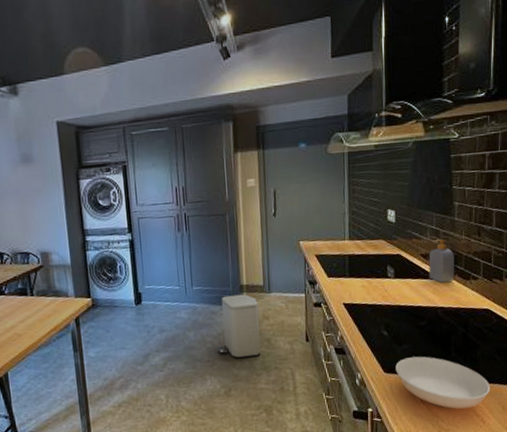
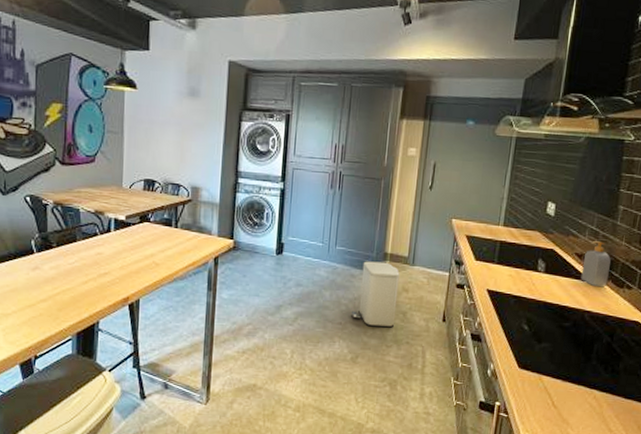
bowl: present [395,356,491,410] -> none [530,357,629,421]

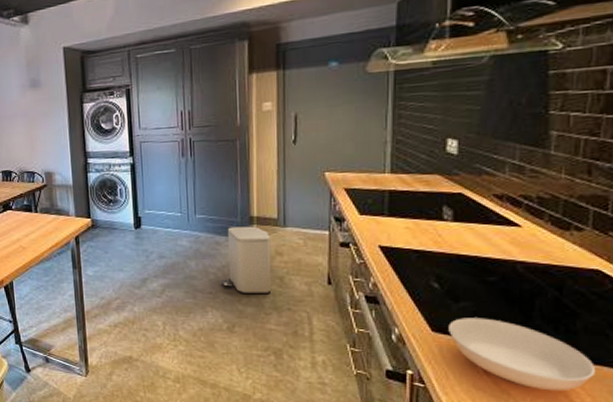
bowl: none [530,357,629,421] -> present [448,318,597,392]
soap bottle: present [581,241,612,288] -> none [505,177,548,232]

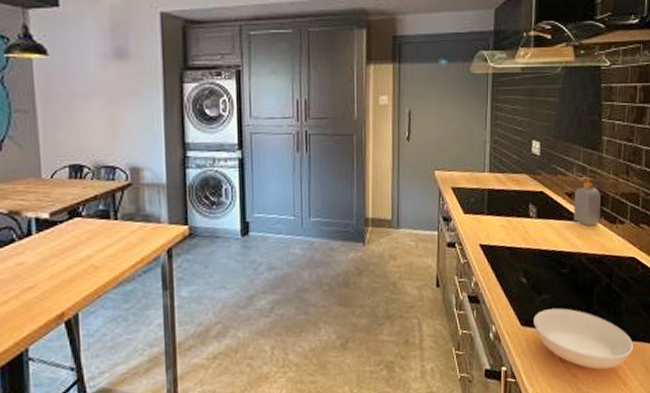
pedal bin: present [220,226,272,295] -> none [334,228,385,305]
soap bottle: none [505,177,548,232] -> present [573,177,602,227]

